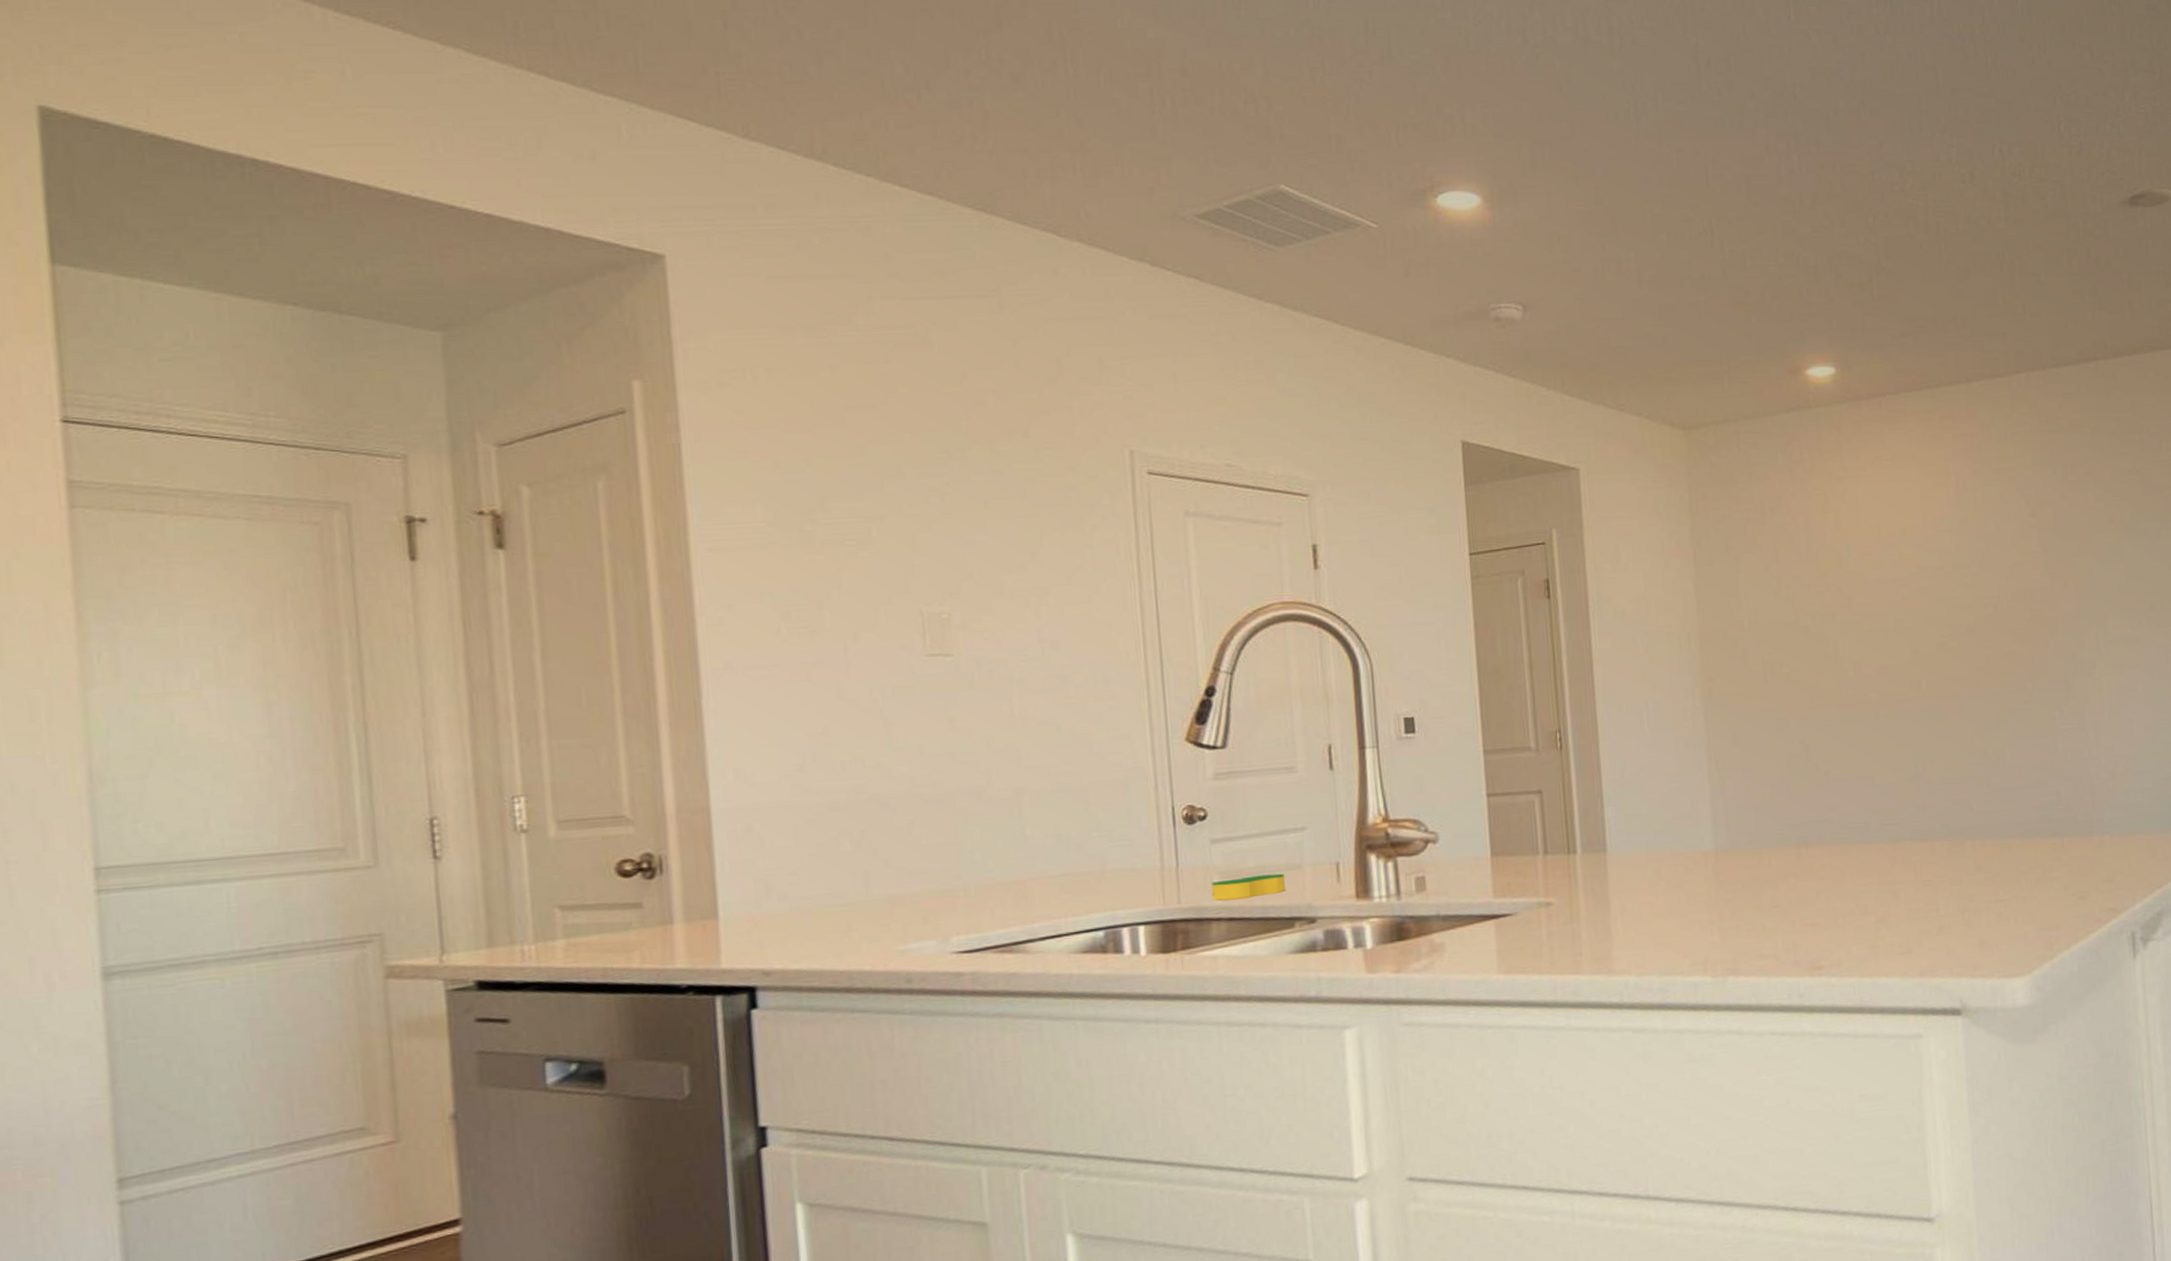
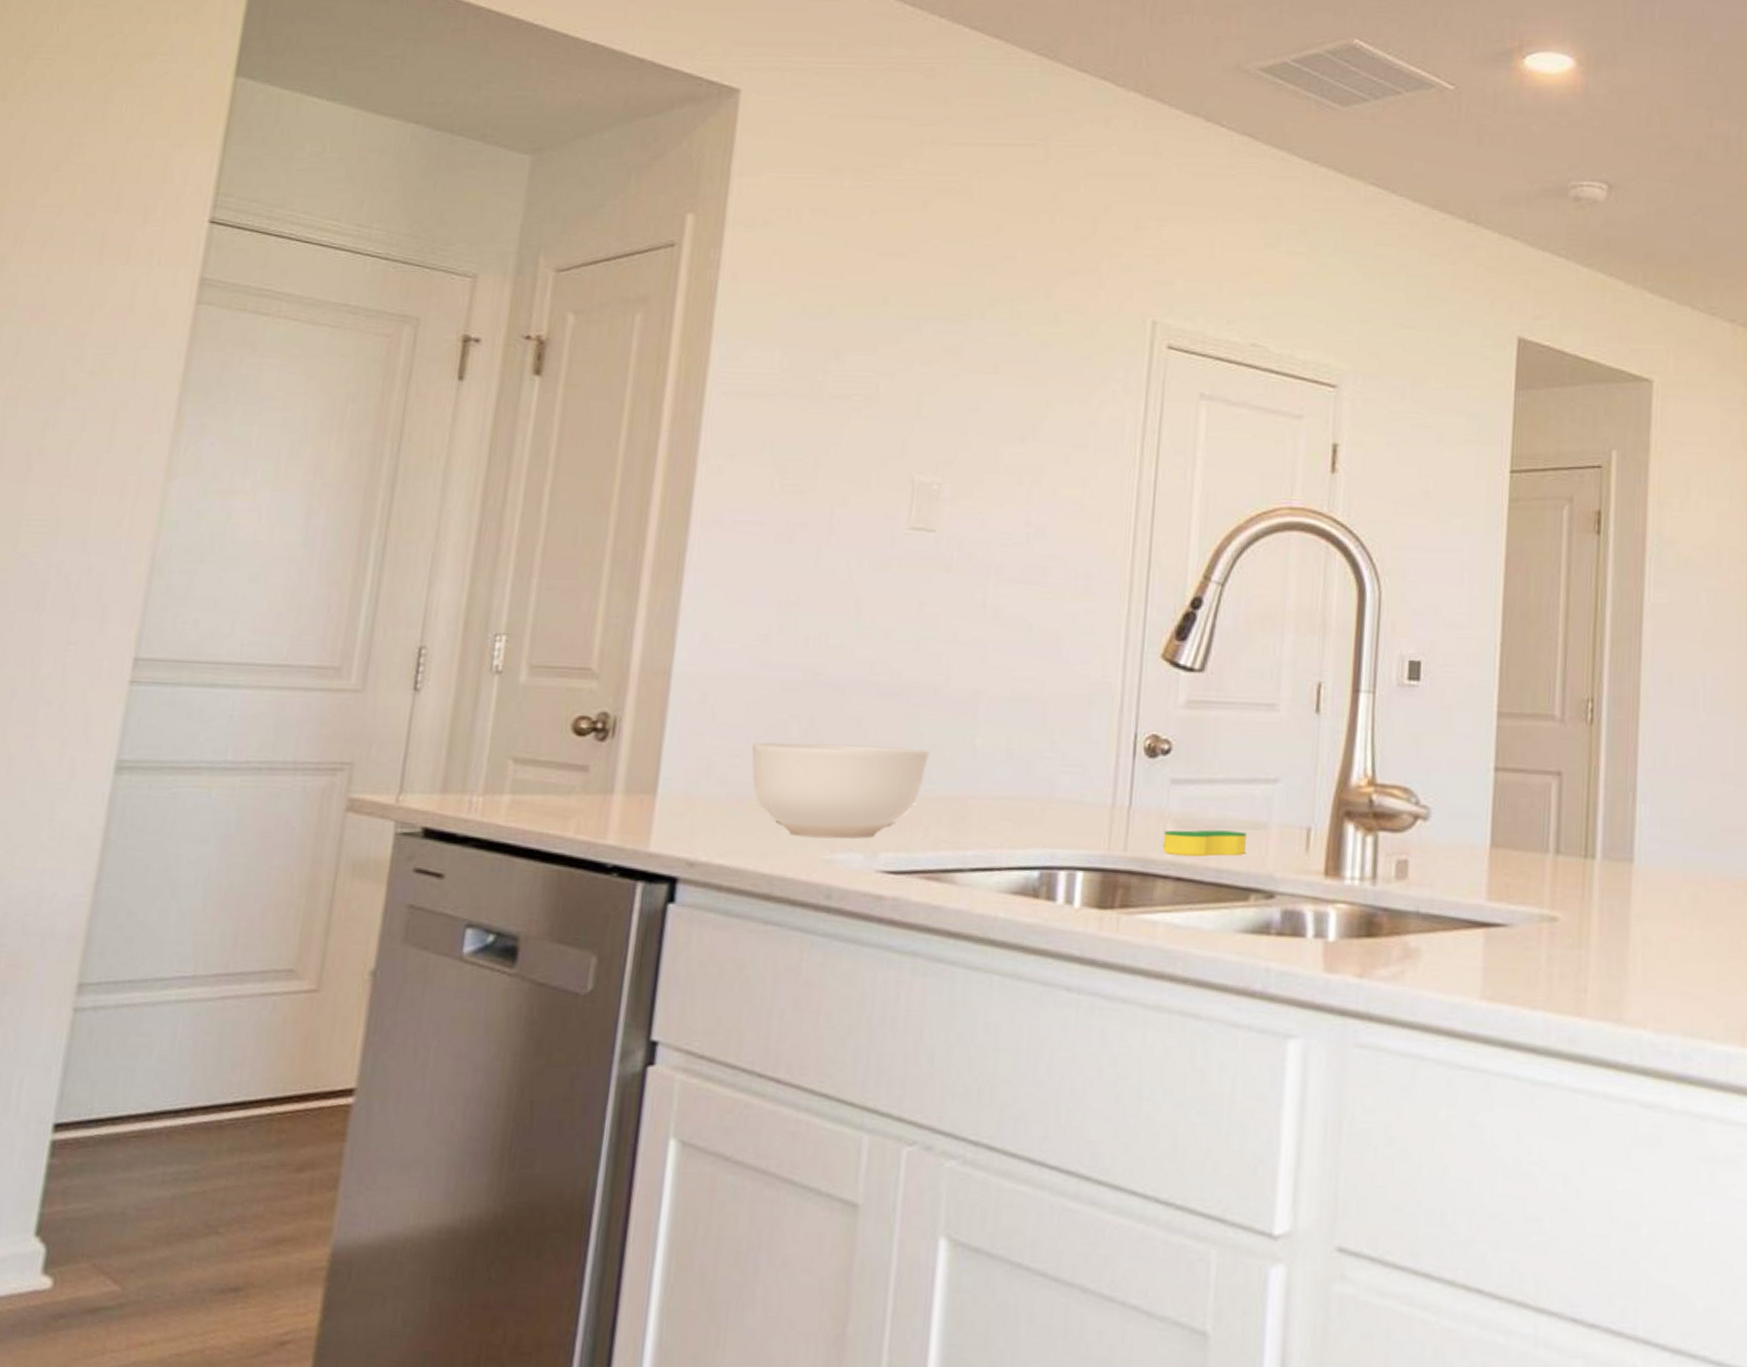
bowl: none [806,845,983,935] -> present [751,742,929,840]

